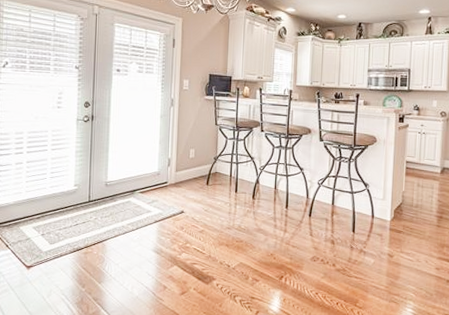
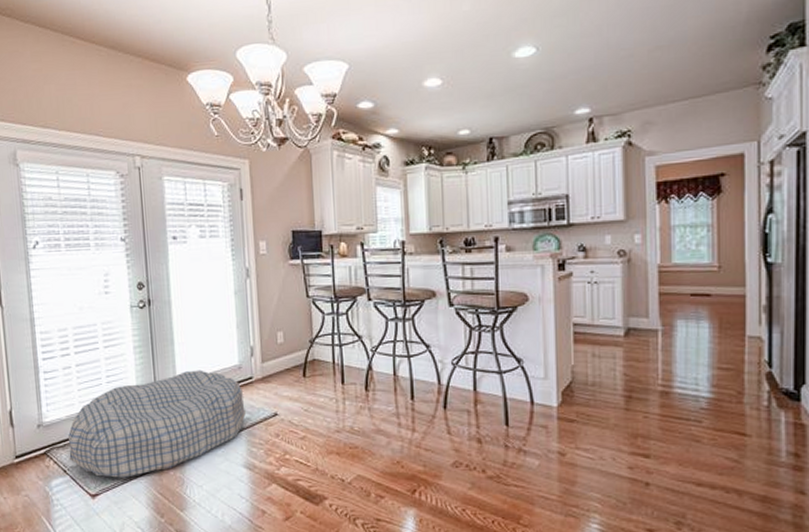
dog bed: none [12,173,159,254] -> present [68,370,246,478]

